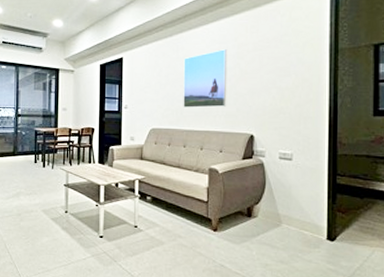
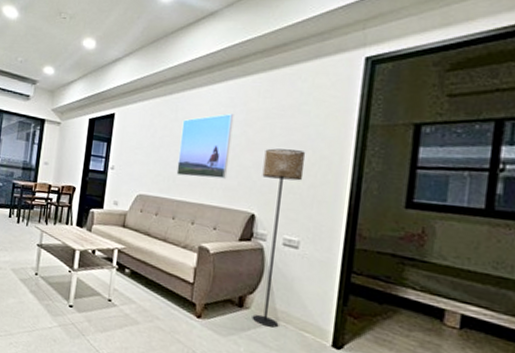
floor lamp: none [256,76,290,230] -> present [252,148,306,328]

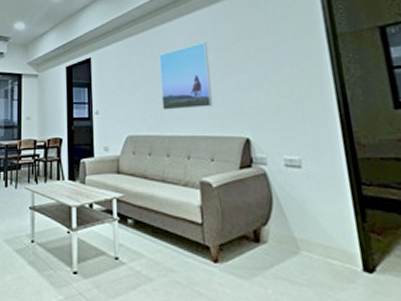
floor lamp: present [252,148,306,328] -> none [245,67,302,260]

